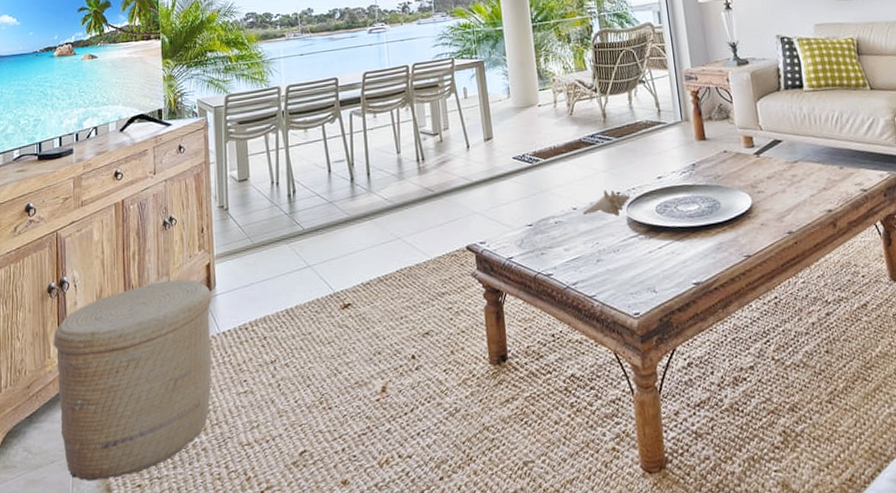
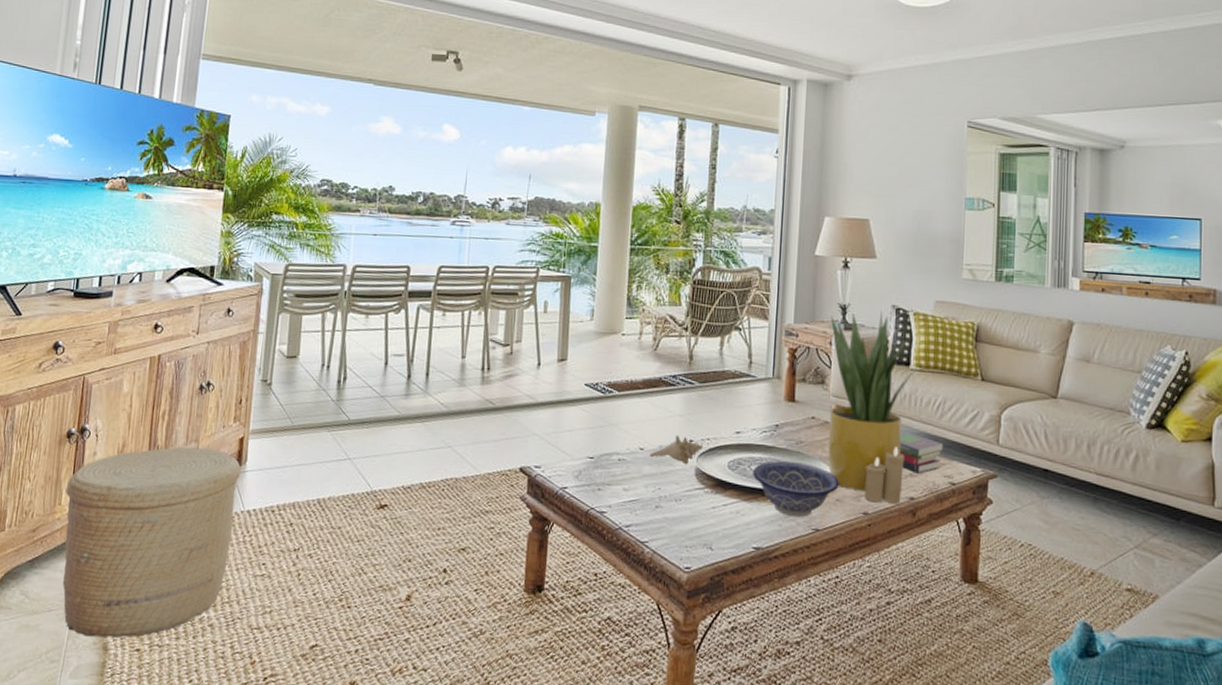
decorative bowl: none [680,195,761,247] -> present [753,460,839,517]
planter: none [723,42,811,213] -> present [828,310,916,492]
candle: none [782,165,820,221] -> present [865,447,904,504]
books: none [806,147,849,187] -> present [899,429,944,474]

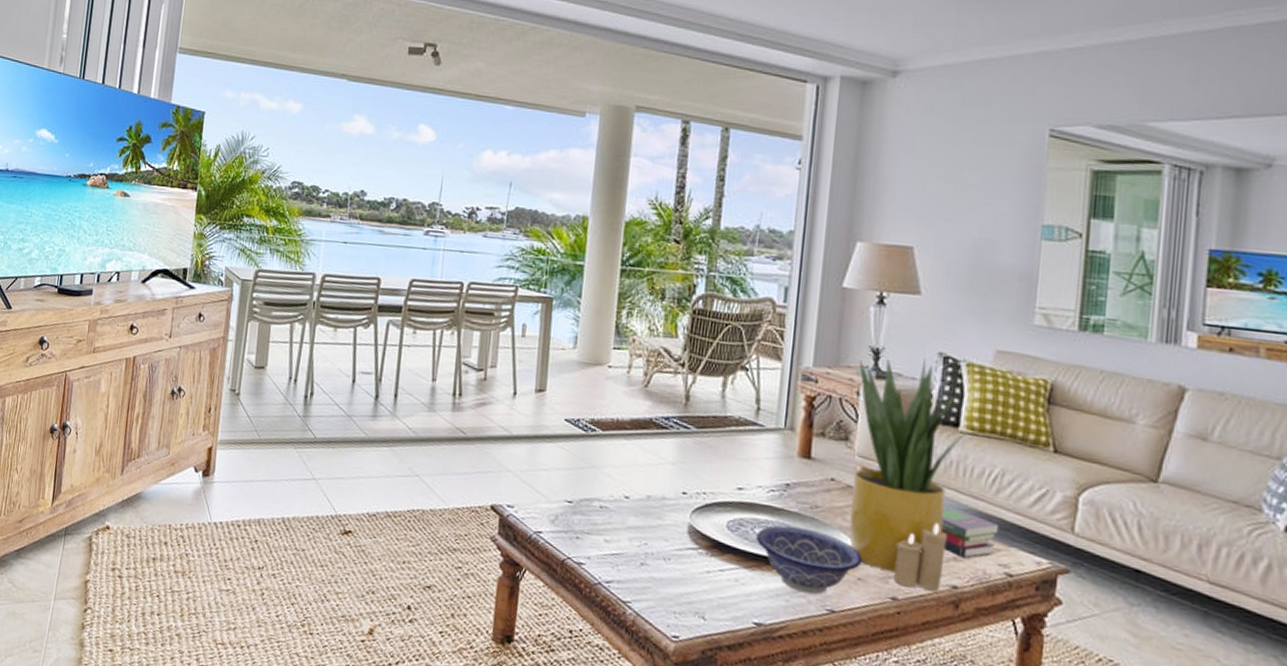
woven basket: present [62,447,241,638] -> none [44,451,209,637]
seashell: present [649,435,703,465] -> none [635,485,698,520]

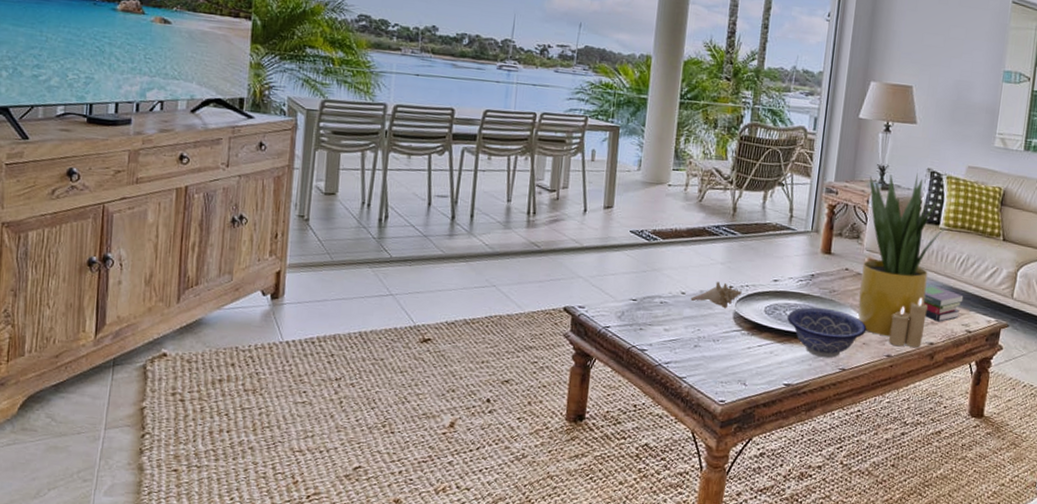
seashell: none [635,485,698,520] -> present [690,281,742,309]

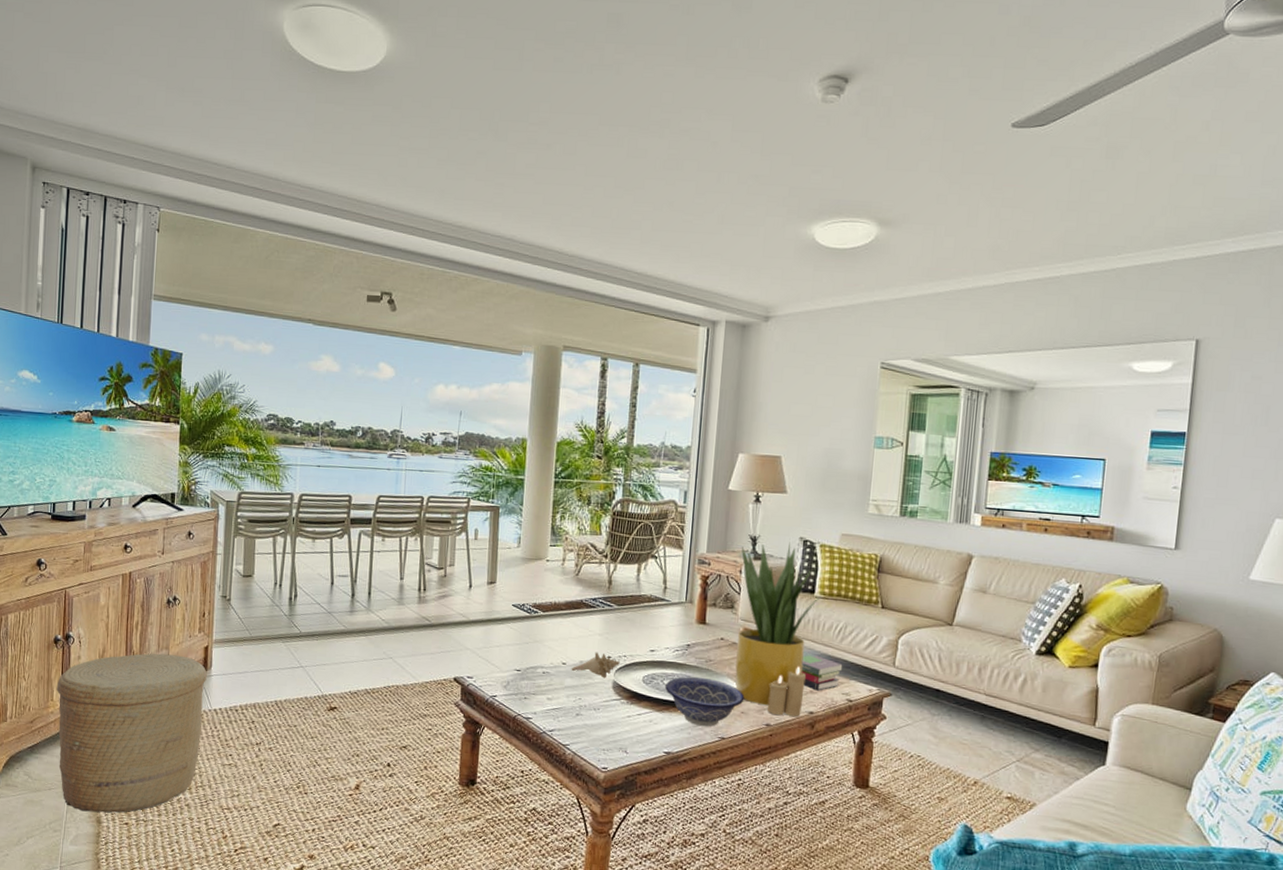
woven basket: none [89,278,278,459] -> present [56,653,207,813]

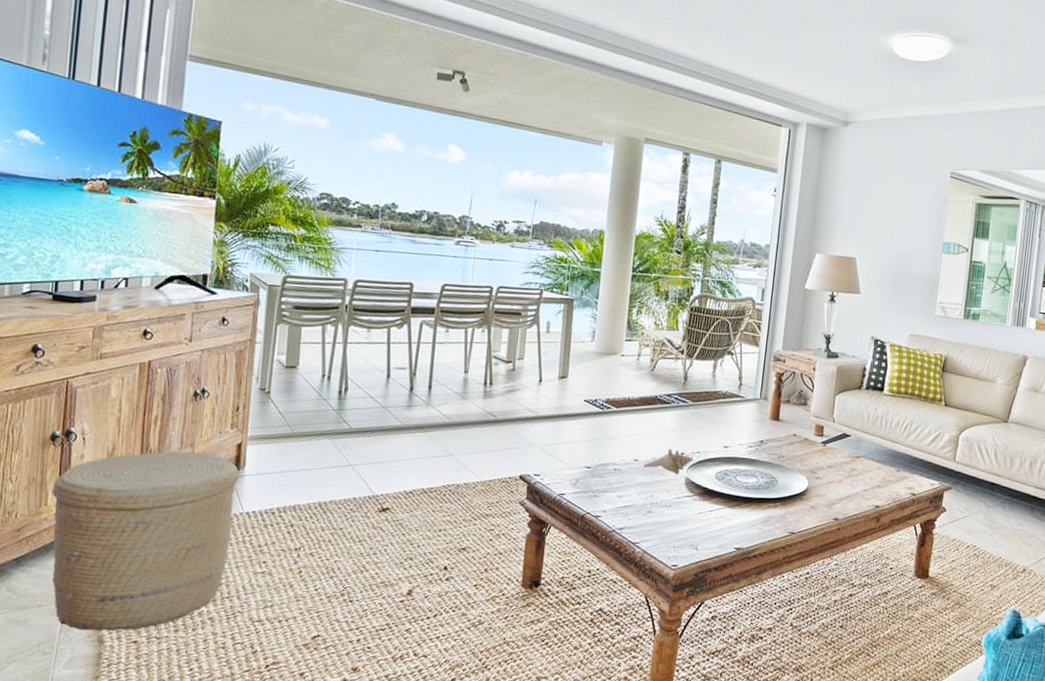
decorative bowl: present [665,676,745,727] -> none [737,472,815,522]
planter: present [735,542,821,706] -> none [806,341,889,501]
candle: present [768,666,806,717] -> none [836,462,873,511]
books: present [801,650,843,691] -> none [868,446,908,485]

